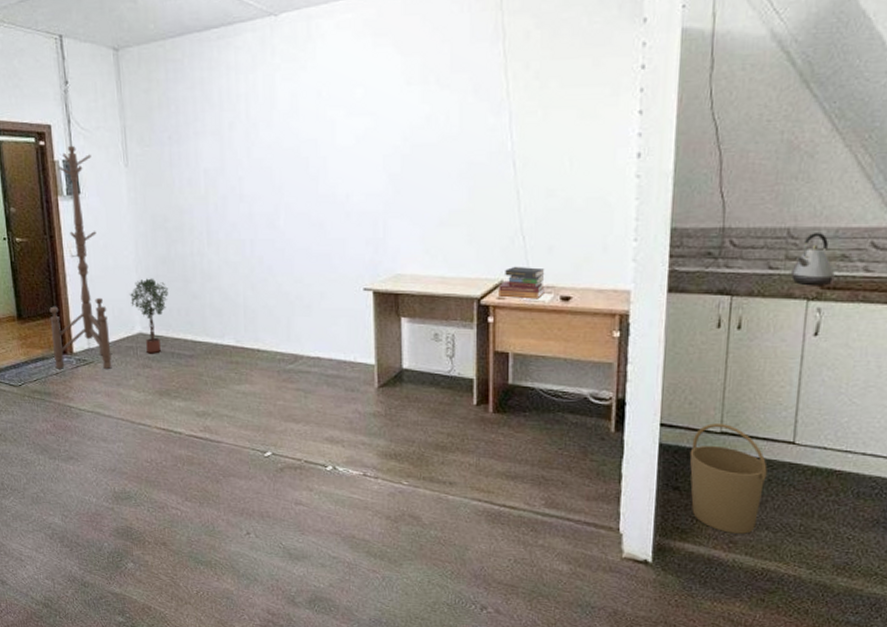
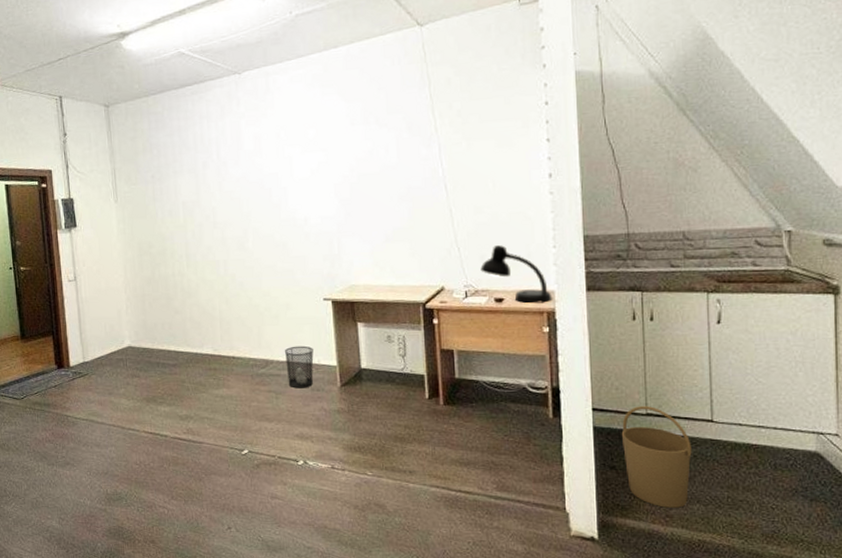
coat rack: present [49,145,112,369] -> none [49,186,104,382]
potted tree: present [129,278,169,354] -> none [119,297,154,365]
waste bin: none [317,340,349,388] -> present [285,345,314,388]
books: present [498,266,545,299] -> none [440,273,480,302]
desk lamp: none [547,235,628,304] -> present [480,245,553,304]
kettle: present [790,233,835,285] -> none [690,234,728,280]

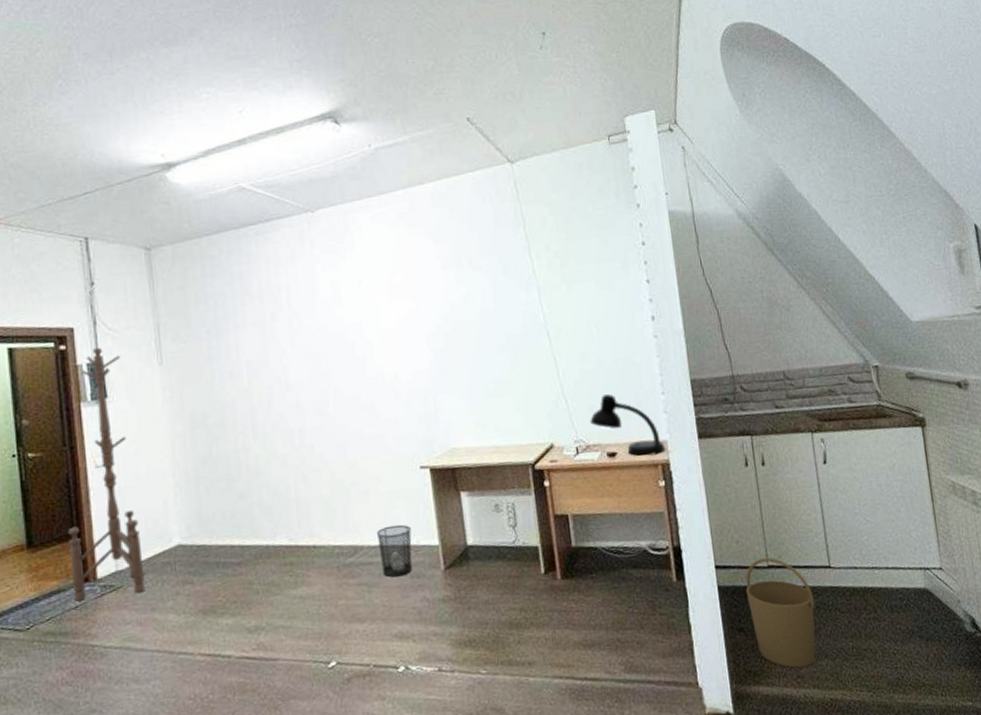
coat rack: none [49,186,104,382] -> present [68,347,145,602]

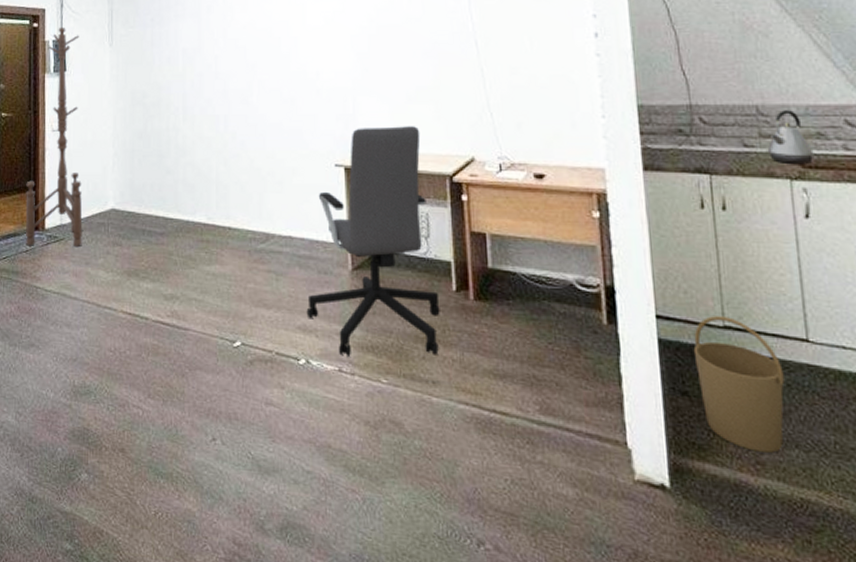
waste bin: present [377,524,412,577] -> none [289,218,322,270]
office chair: none [401,419,533,656] -> present [306,126,440,356]
desk lamp: present [590,394,666,456] -> none [517,112,603,182]
kettle: none [793,373,828,419] -> present [767,110,814,164]

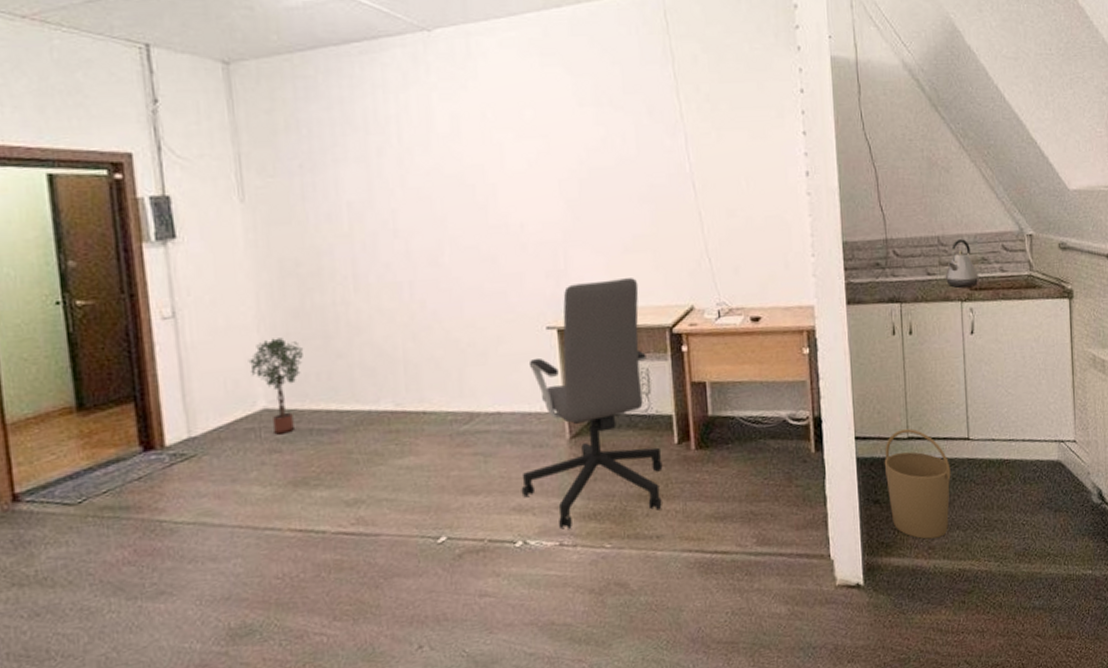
coat rack: present [26,26,83,246] -> none [128,177,224,472]
potted tree: none [104,153,144,231] -> present [248,337,304,435]

